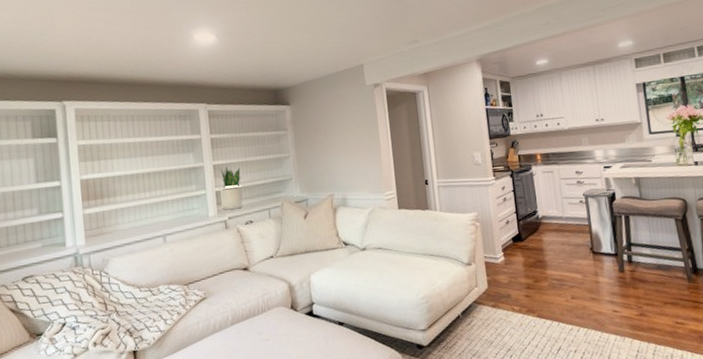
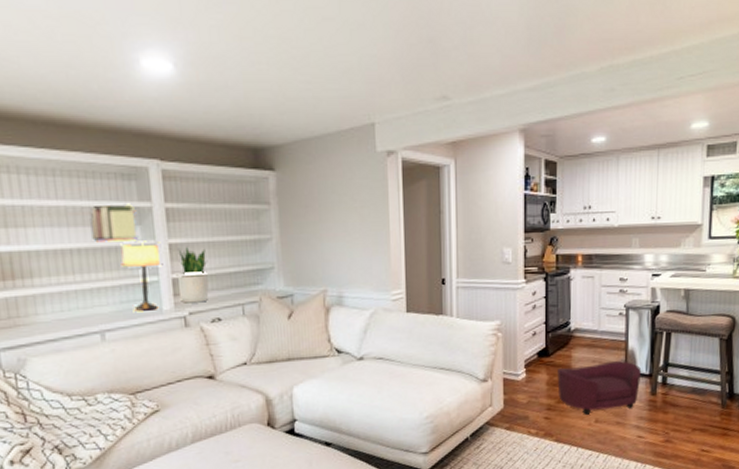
books: none [158,138,191,165] -> present [91,205,137,239]
table lamp: none [179,164,209,218] -> present [121,241,163,311]
dog bed: none [531,242,608,292] -> present [557,361,642,415]

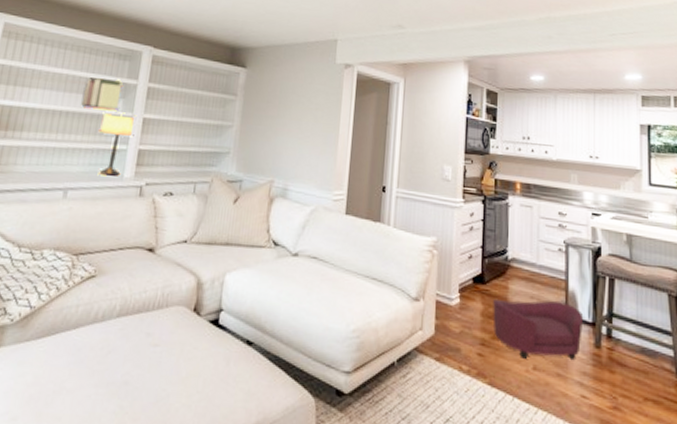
planter: present [177,247,209,304] -> none [141,123,173,176]

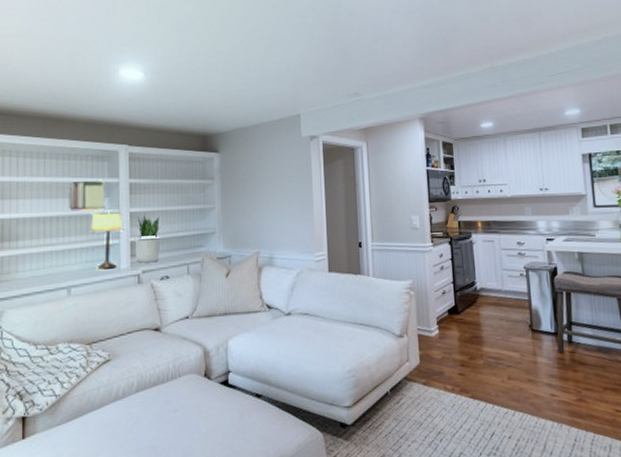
planter: none [141,123,173,176] -> present [134,215,161,263]
dog bed: present [493,300,584,359] -> none [468,319,547,372]

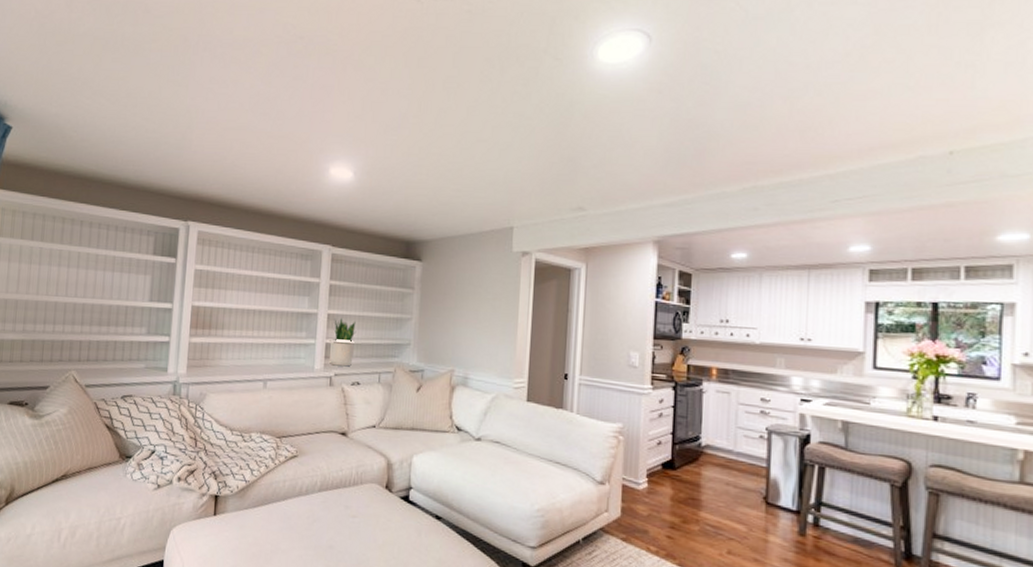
books: present [69,181,105,209] -> none [271,278,306,306]
table lamp: present [91,210,124,270] -> none [290,308,322,368]

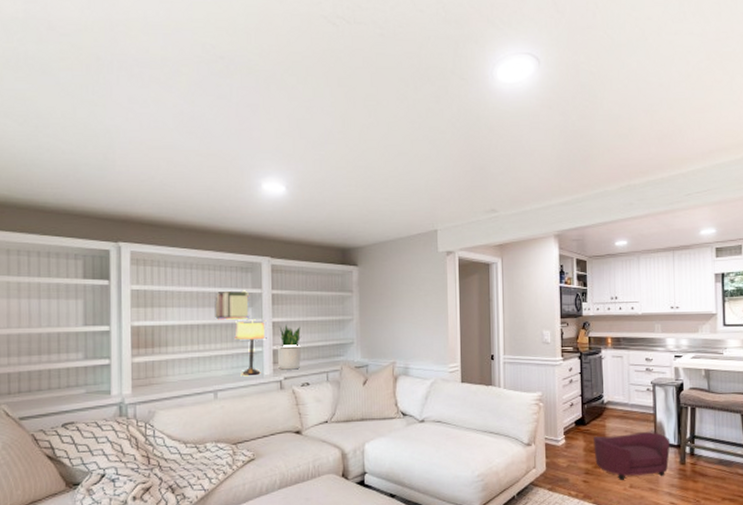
books: none [271,278,306,306] -> present [215,291,249,317]
table lamp: none [290,308,322,368] -> present [236,319,267,375]
dog bed: none [683,485,787,546] -> present [593,432,671,480]

